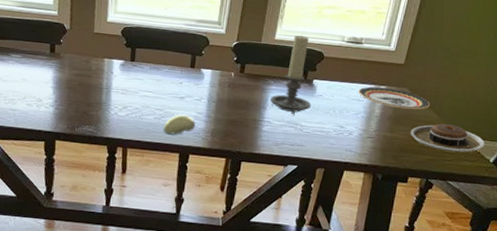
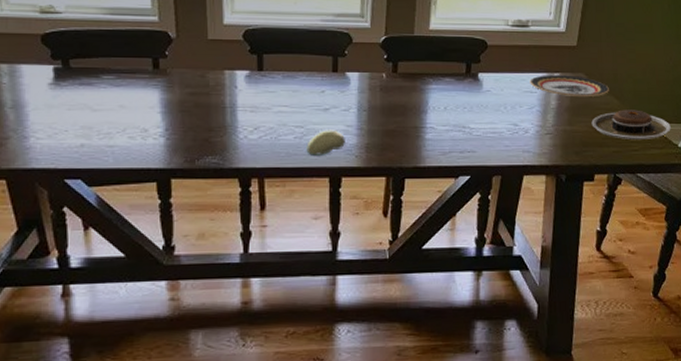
candle holder: present [270,35,312,115] -> none [431,22,479,117]

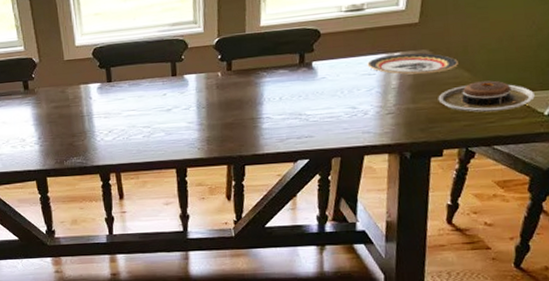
decorative egg: present [306,130,345,155] -> none [154,127,188,151]

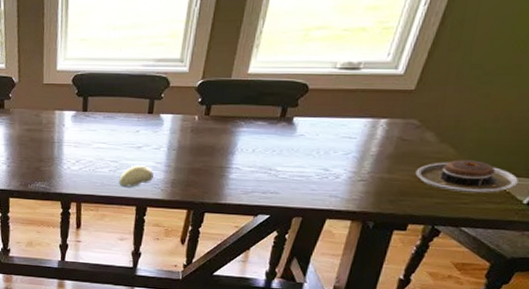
decorative egg: none [154,127,188,151] -> present [118,165,154,187]
plate: present [367,53,458,75] -> none [350,120,446,145]

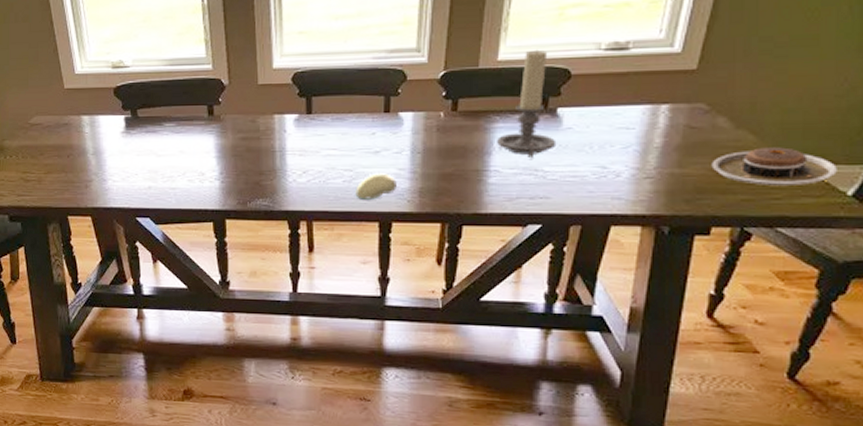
candle holder: none [240,65,291,160] -> present [497,49,557,159]

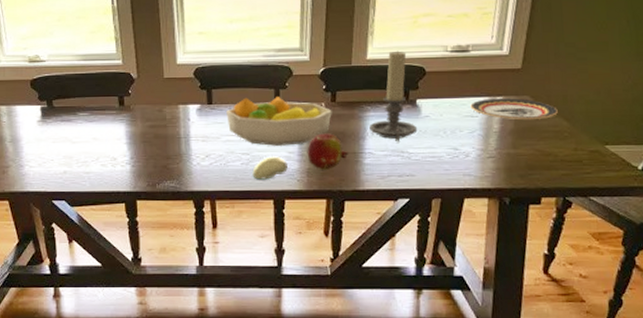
fruit bowl: none [328,105,452,161] -> present [227,97,332,146]
fruit: none [420,147,471,189] -> present [307,133,349,170]
plate: none [626,106,742,132] -> present [470,98,558,119]
plate: present [711,147,837,187] -> none [538,131,629,163]

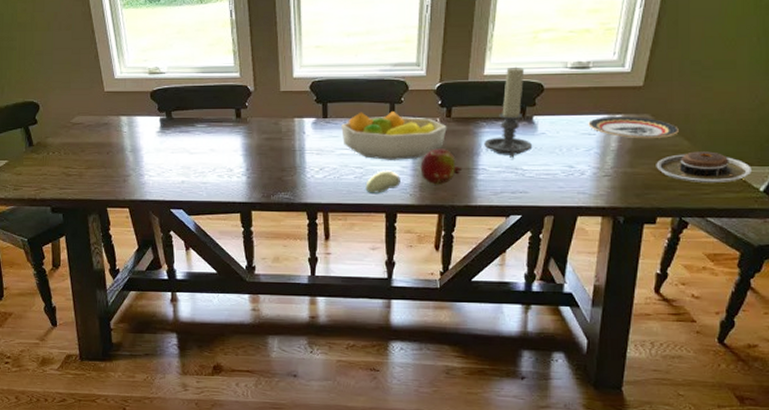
plate: none [538,131,629,163] -> present [656,151,751,184]

